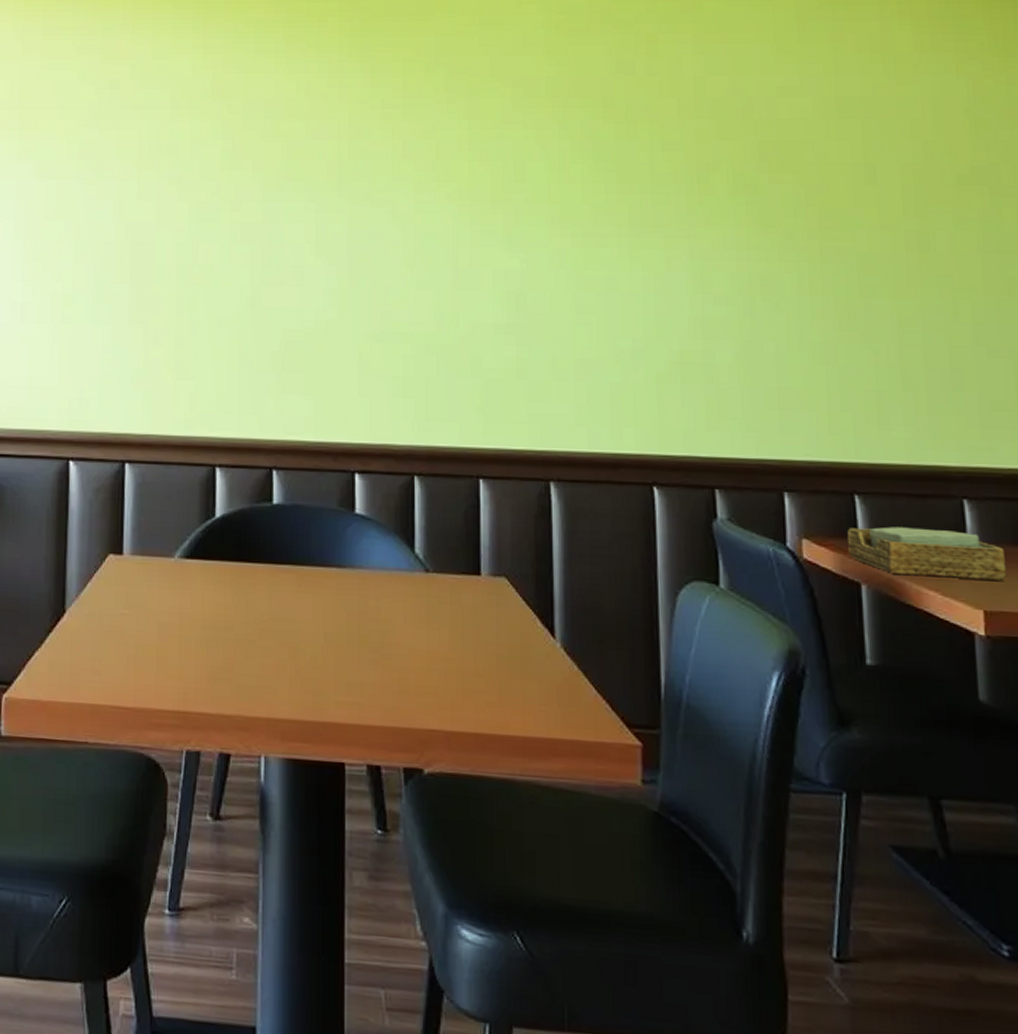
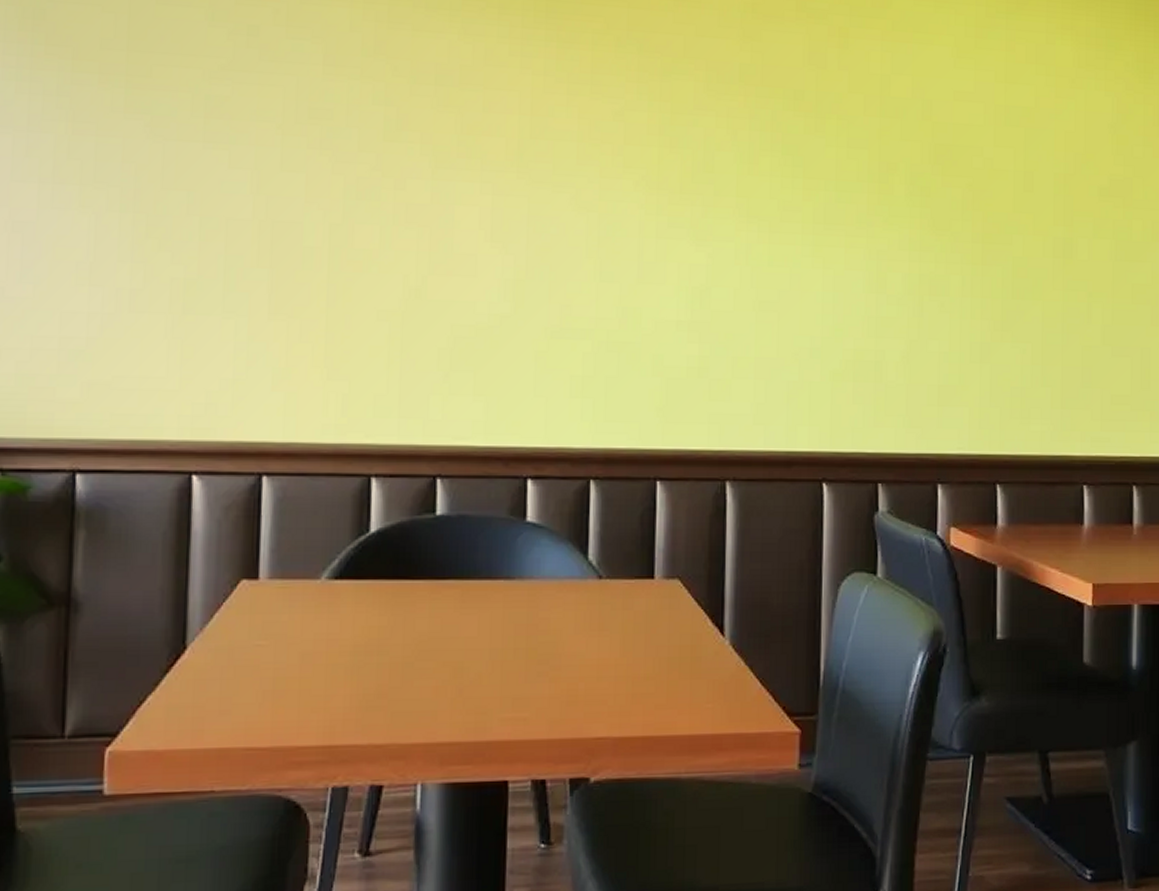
napkin holder: present [846,526,1007,582] -> none [987,512,1113,557]

